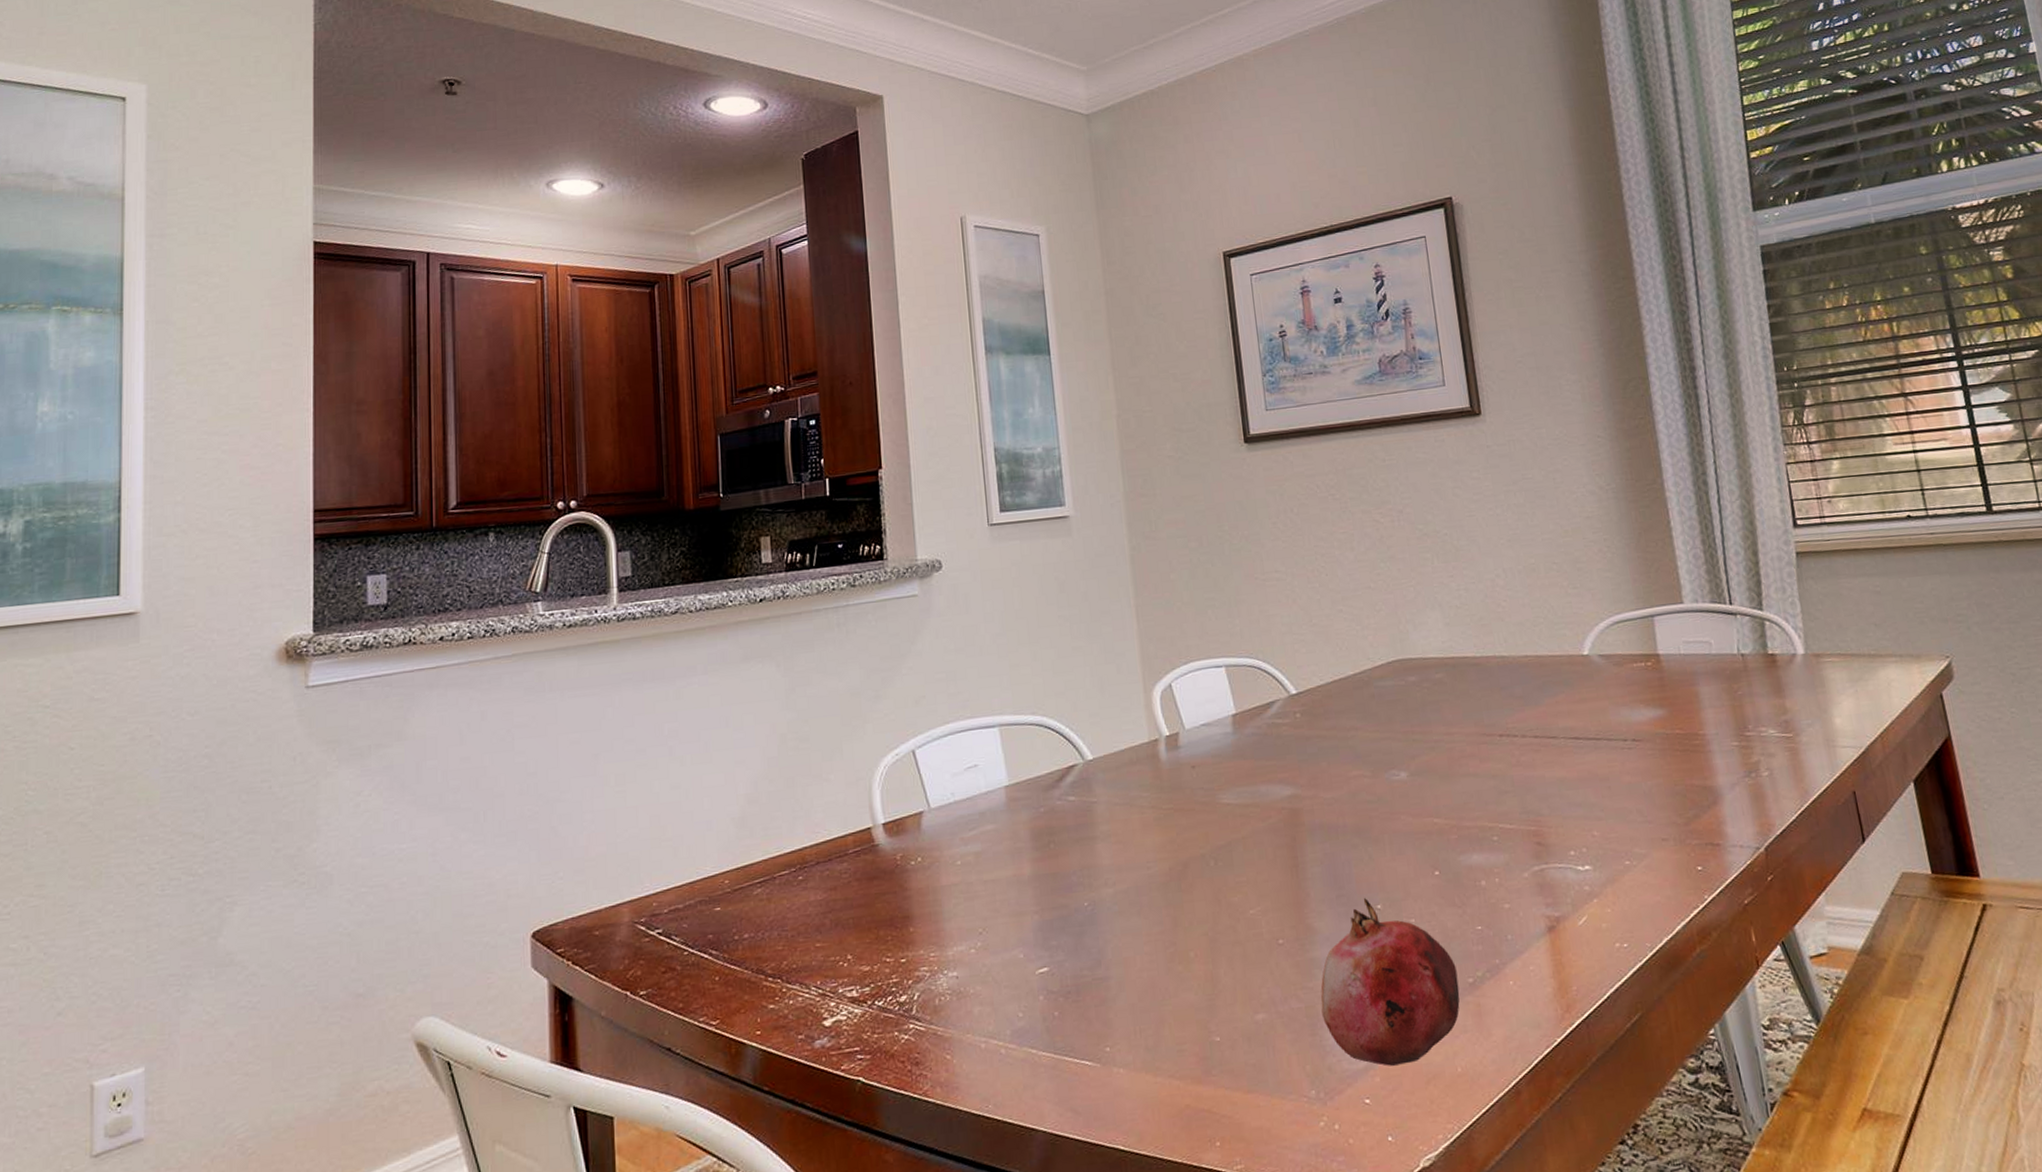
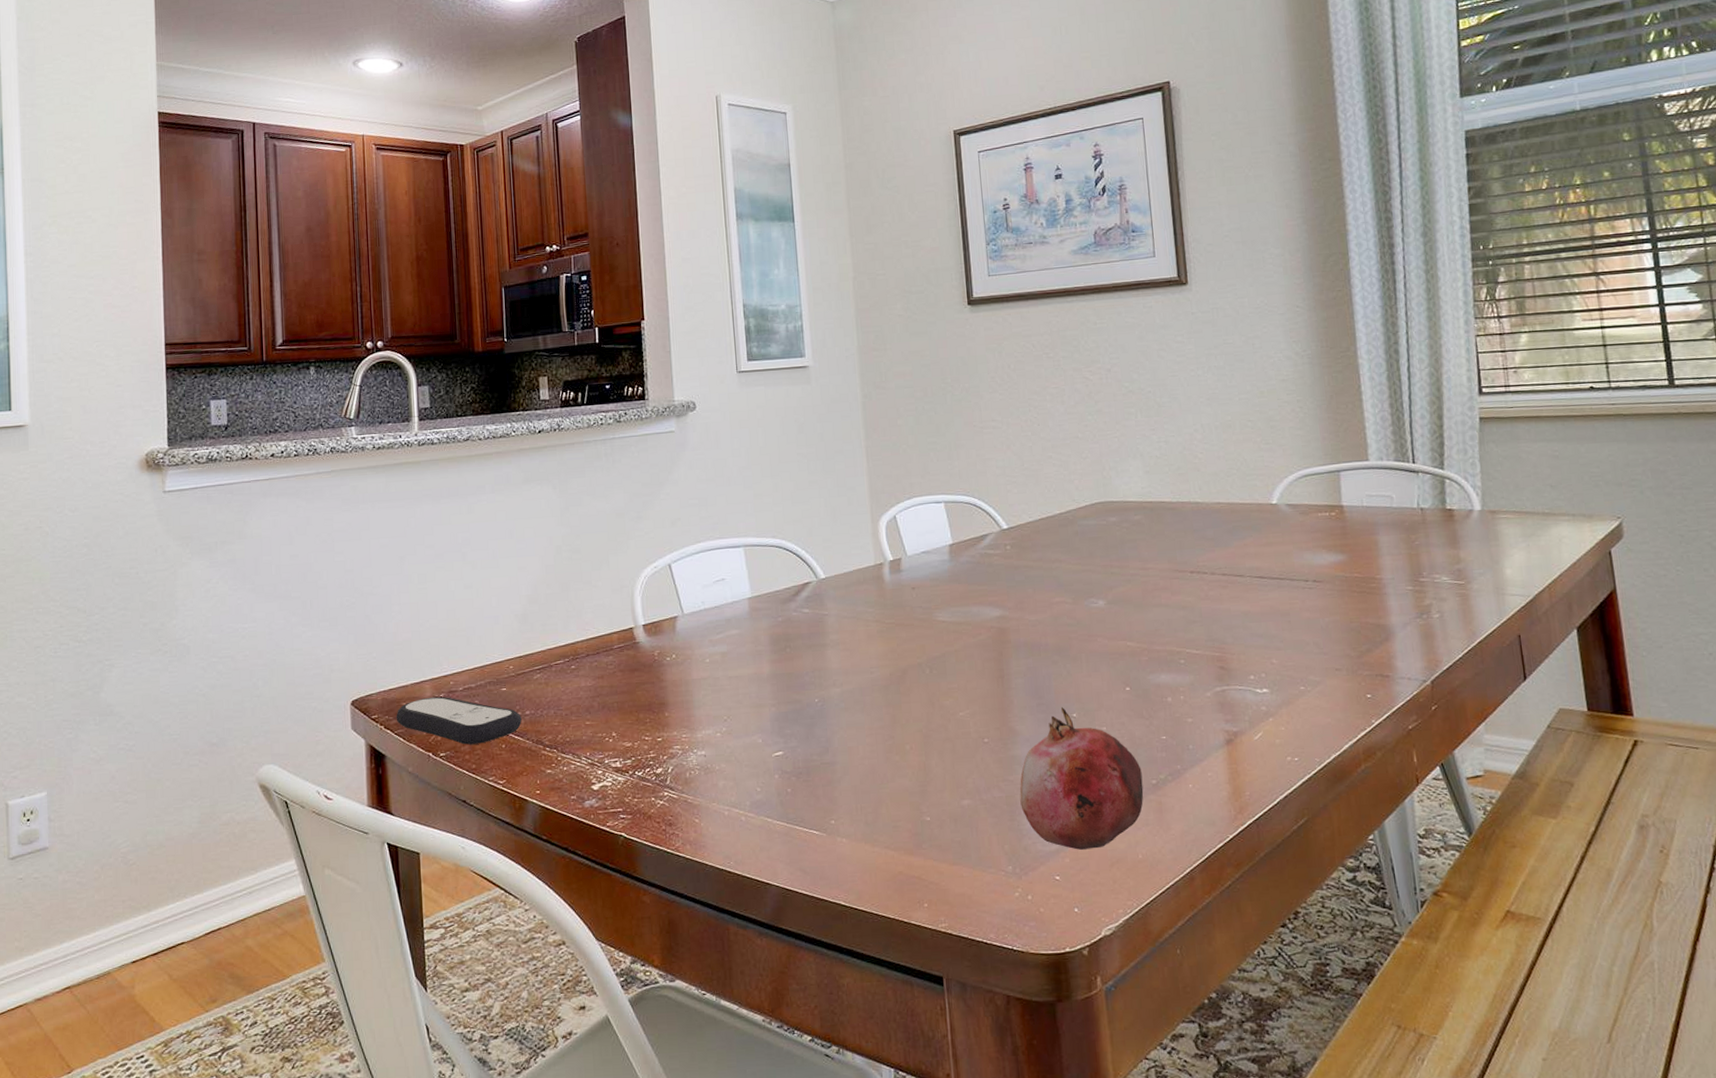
remote control: none [586,921,739,979] -> present [396,696,522,745]

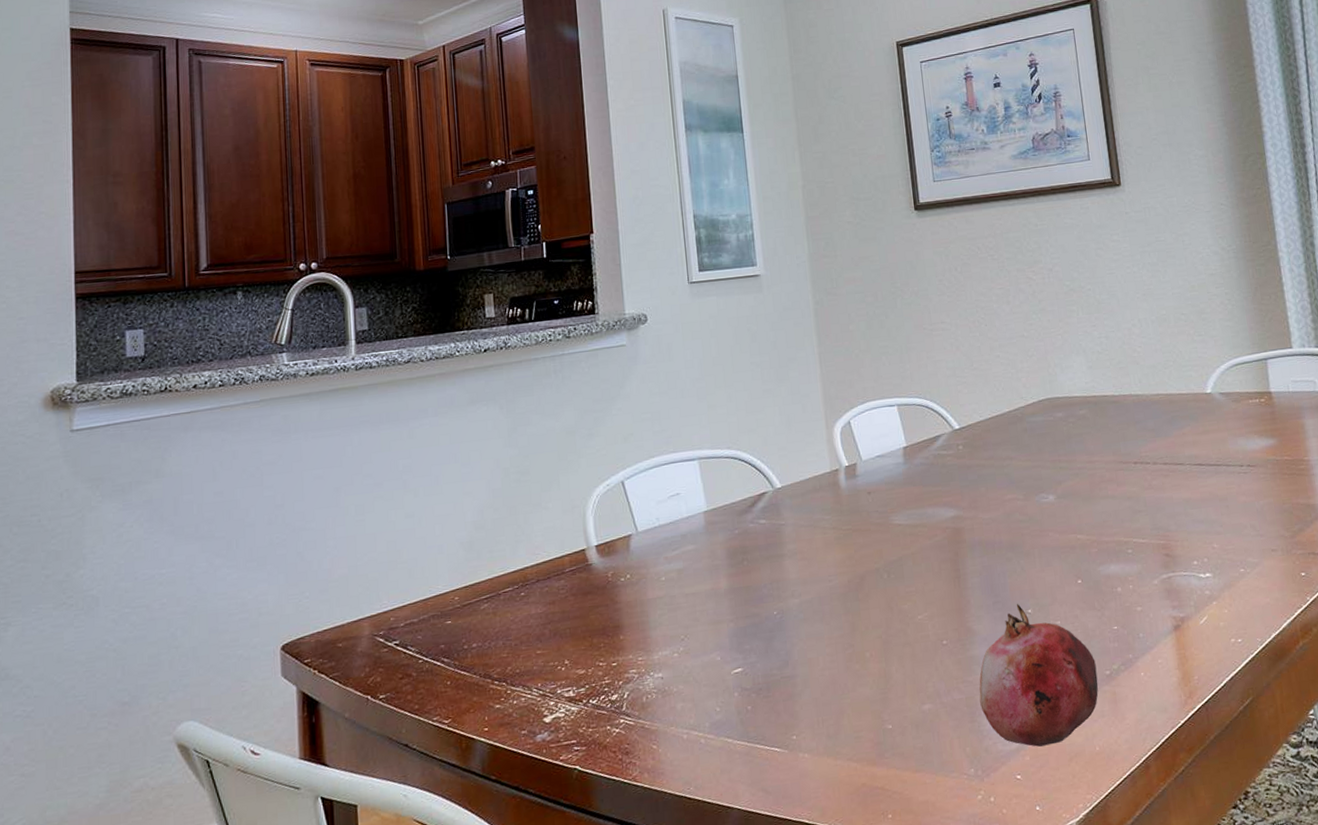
remote control: present [396,696,522,745] -> none [331,634,468,685]

